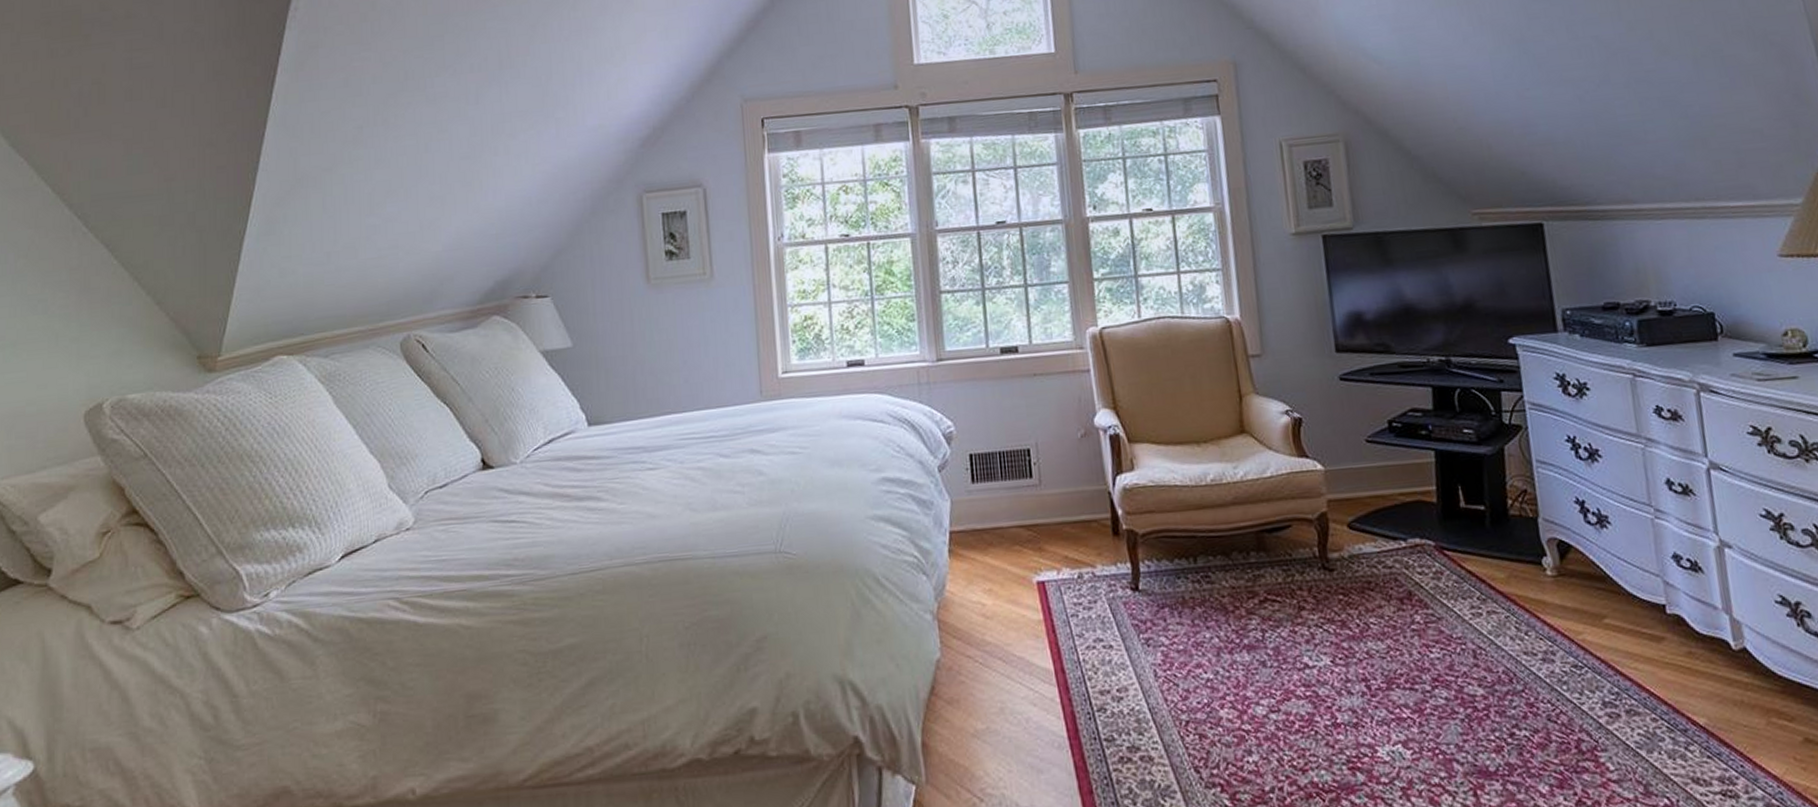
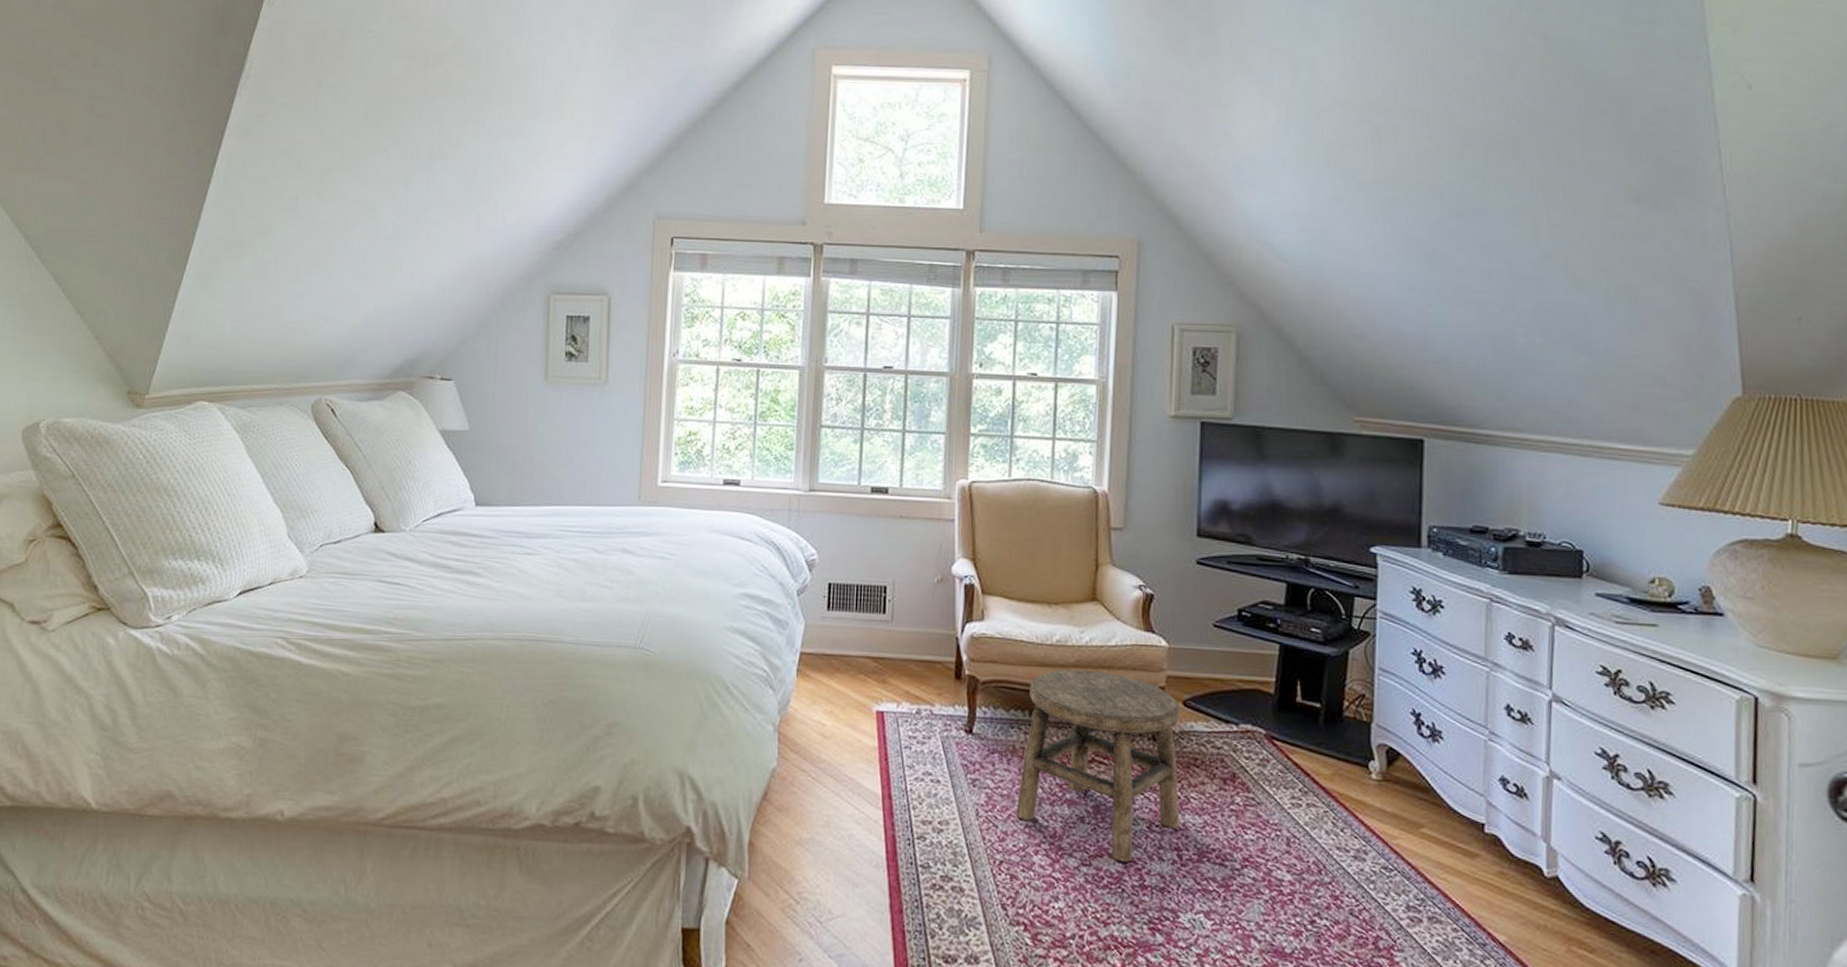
stool: none [1190,505,1364,703] -> present [1016,670,1180,863]

